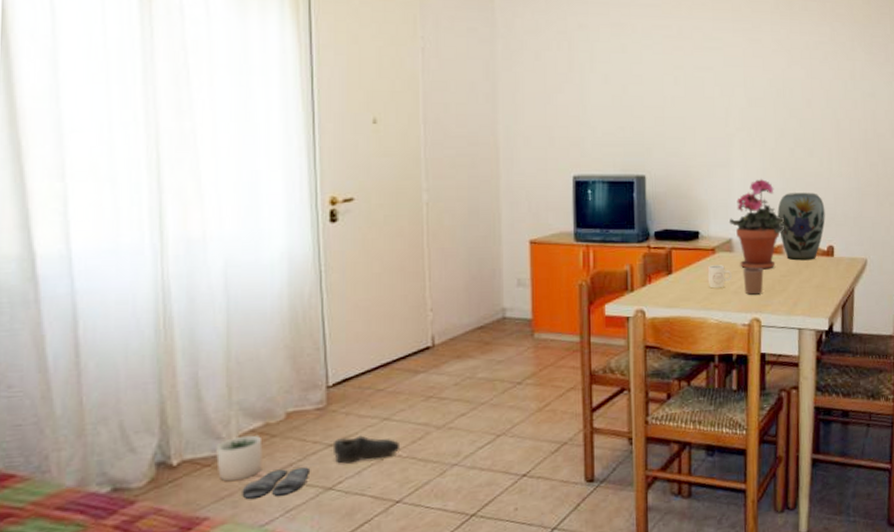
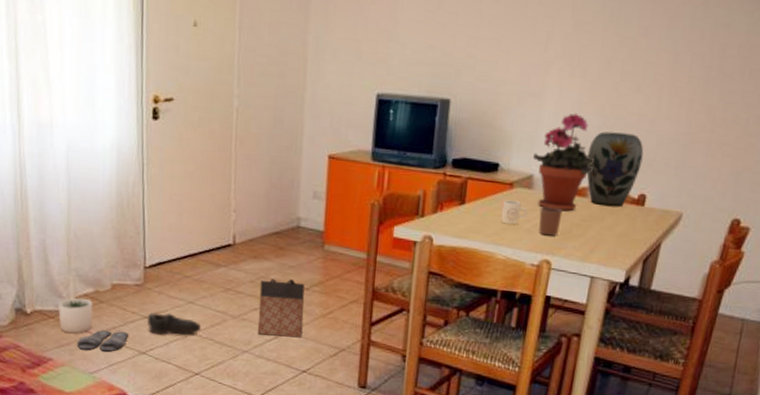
bag: none [466,375,518,442] -> present [257,279,305,338]

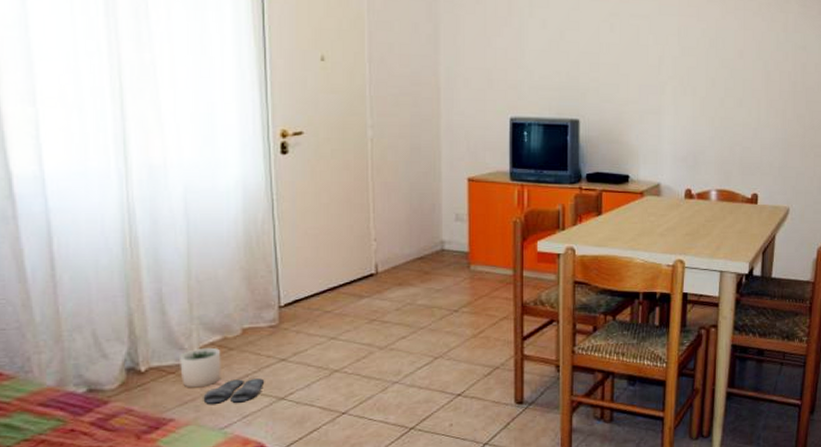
shoe: present [147,313,202,335] -> none [284,352,346,377]
bag: present [257,279,305,338] -> none [407,303,454,363]
mug: present [501,200,527,225] -> none [635,208,658,230]
potted plant: present [532,112,595,212] -> none [657,126,712,214]
cup: present [538,207,563,236] -> none [669,212,689,237]
vase: present [586,131,644,208] -> none [705,141,751,207]

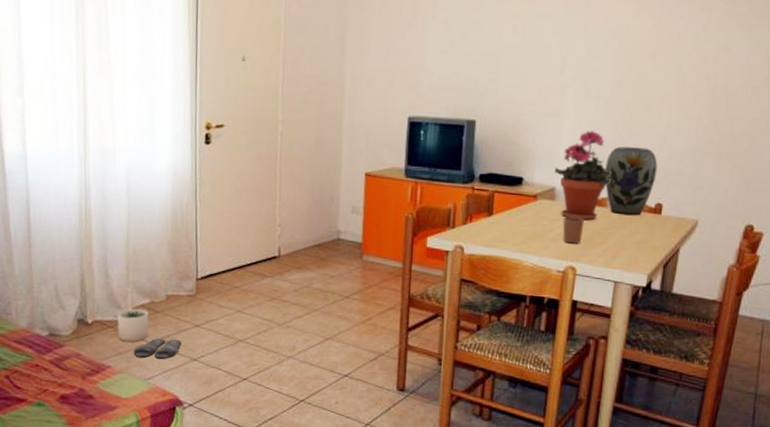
potted plant: none [657,126,712,214] -> present [553,130,613,221]
cup: none [669,212,689,237] -> present [562,217,585,244]
vase: none [705,141,751,207] -> present [605,146,658,216]

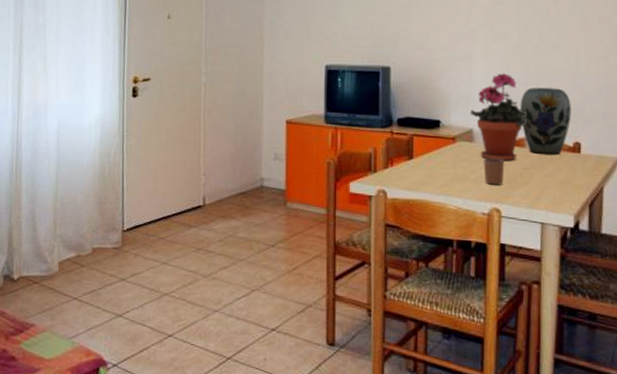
planter: present [117,308,149,342] -> none [43,262,75,299]
slippers: present [133,338,181,359] -> none [58,294,106,316]

